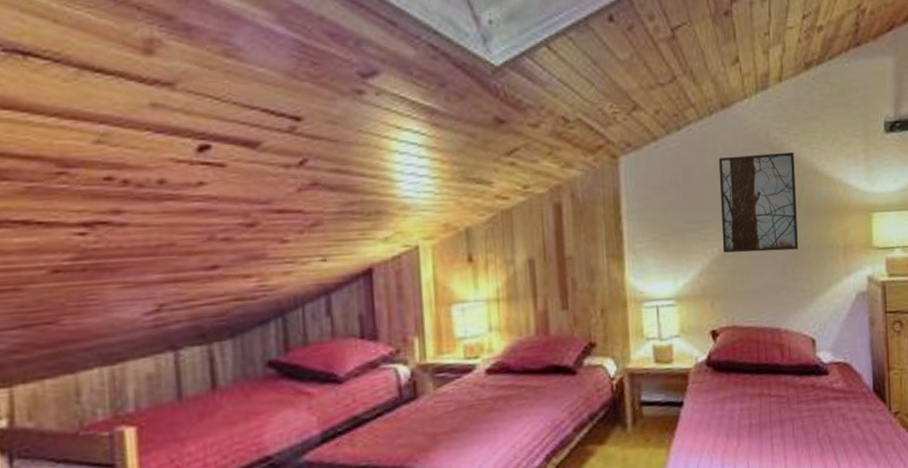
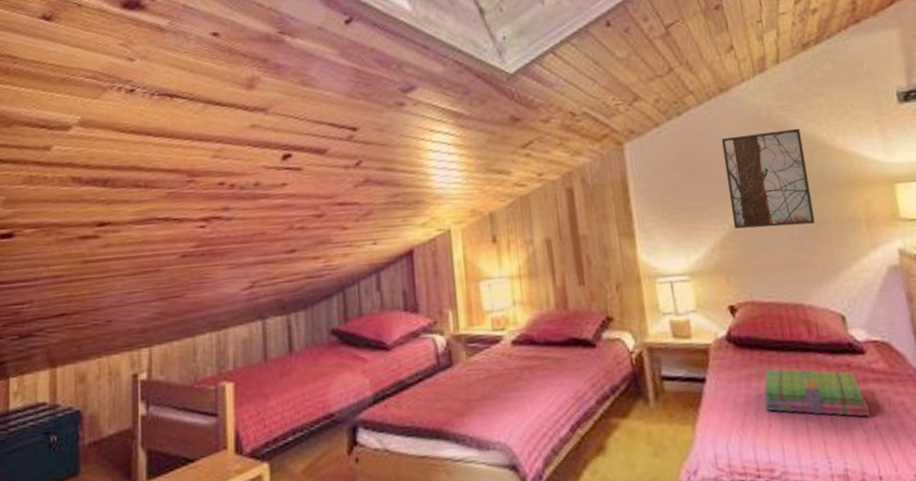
stack of books: none [736,390,827,432] -> present [763,368,871,417]

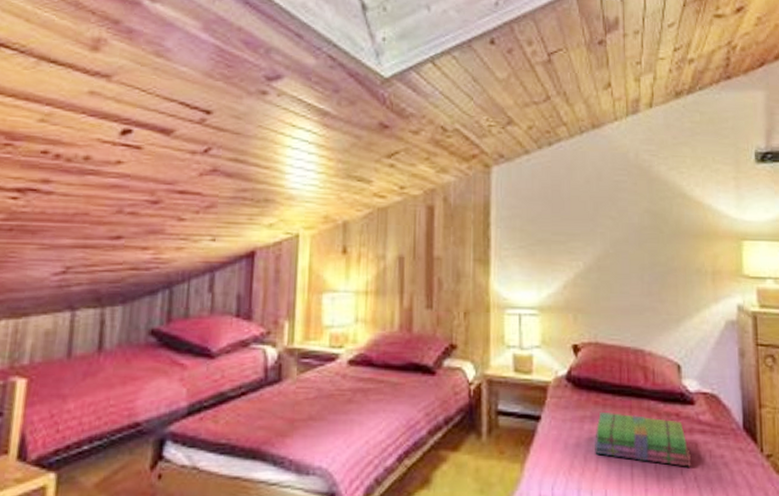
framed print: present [721,128,815,229] -> none [587,174,665,270]

